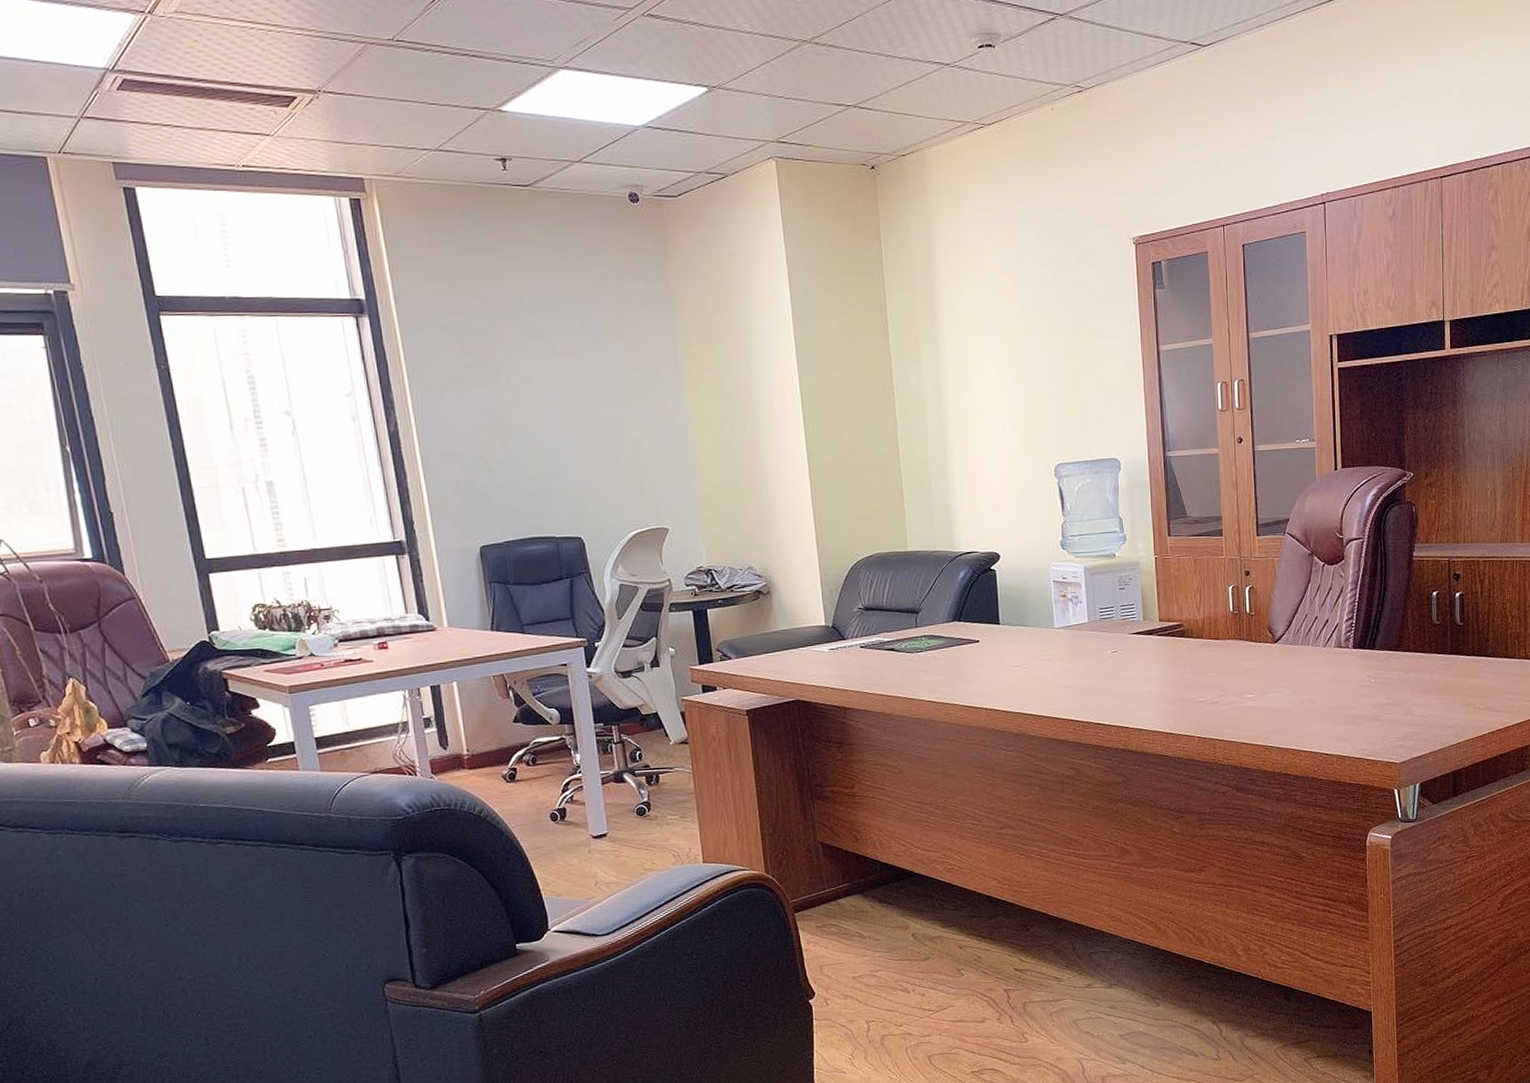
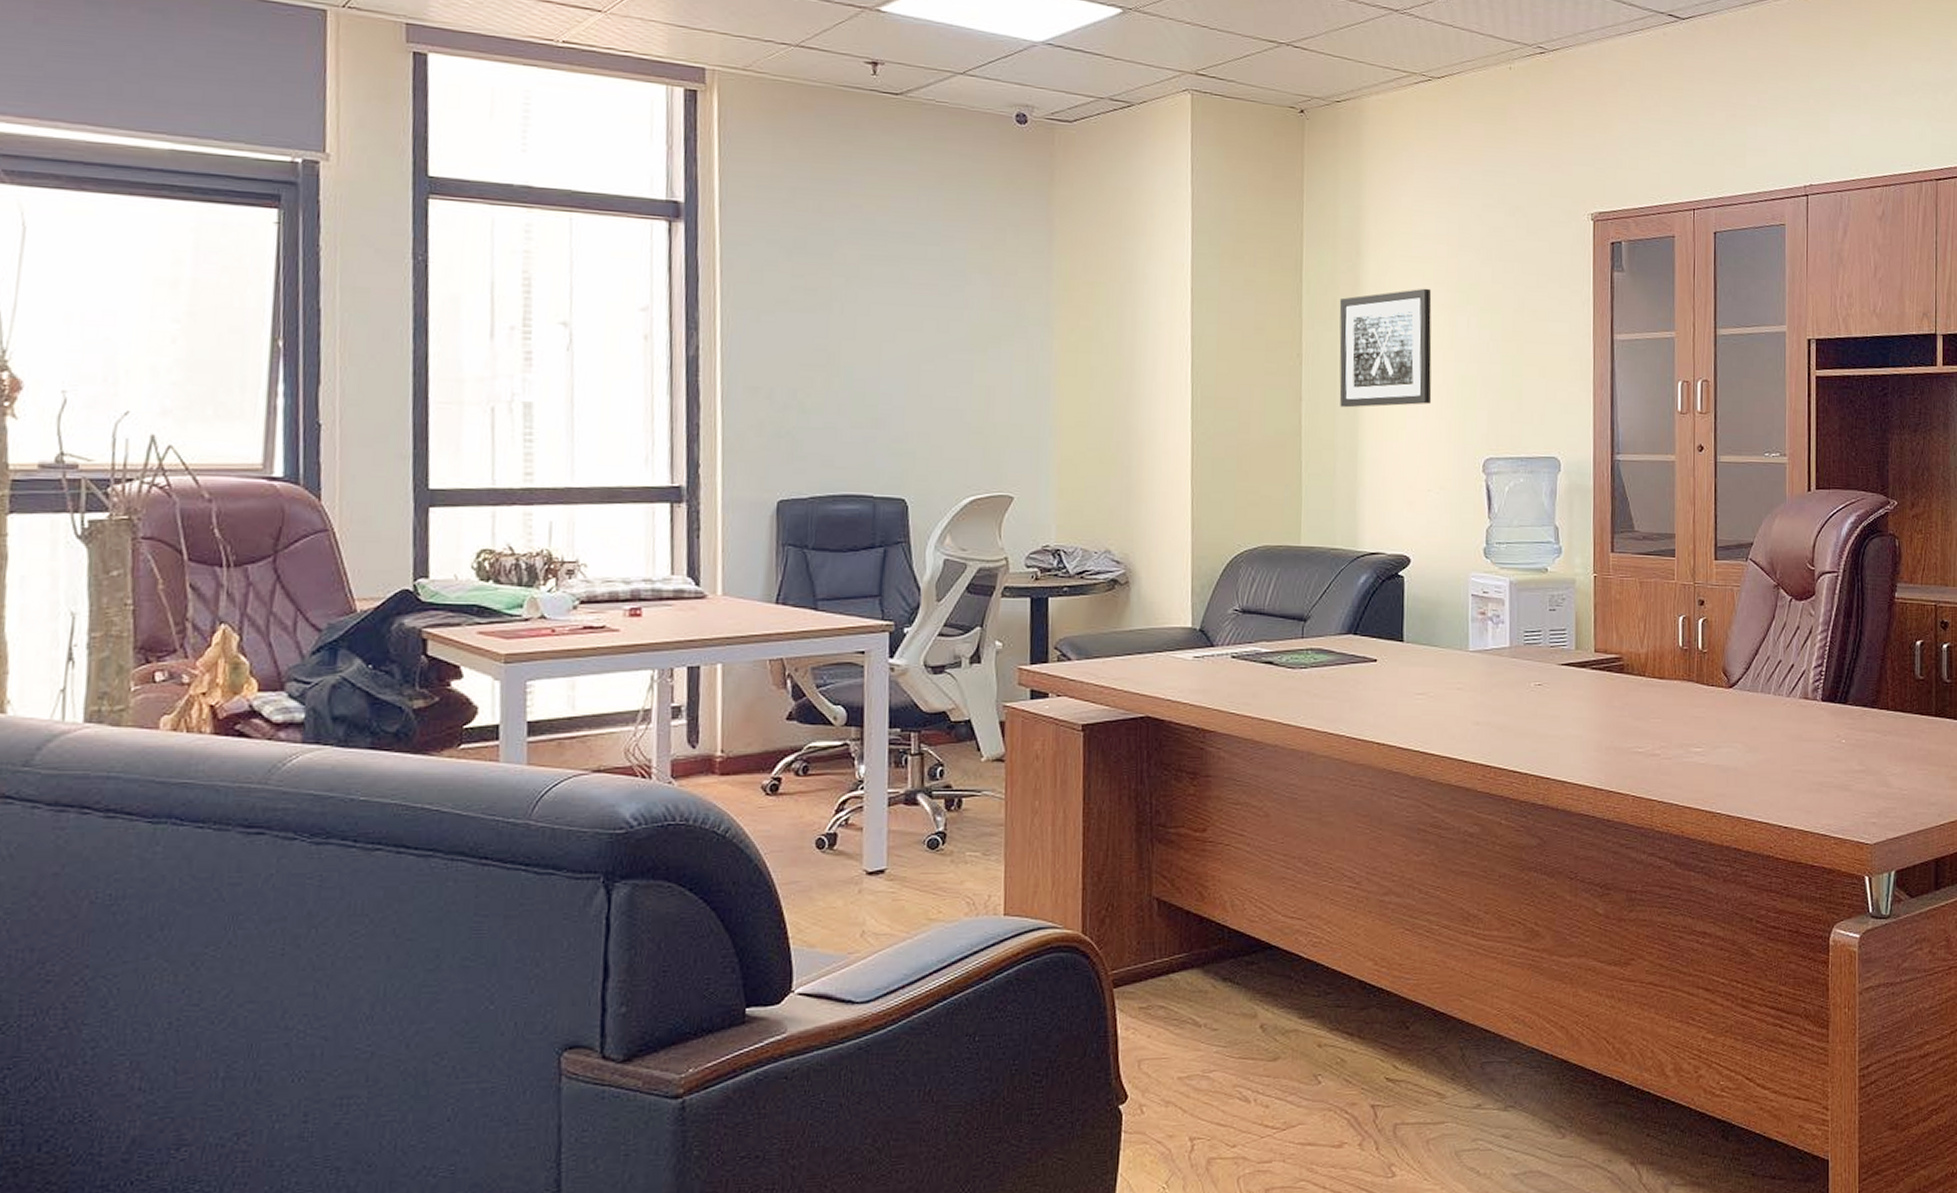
wall art: none [921,318,1007,430] -> present [1339,288,1432,408]

